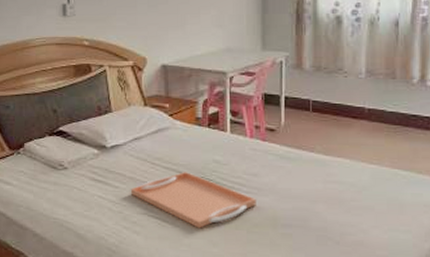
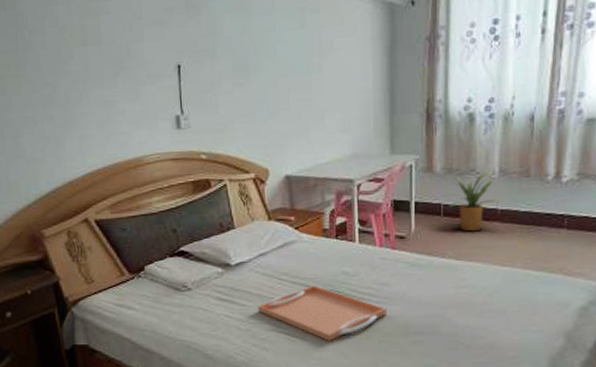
house plant: none [314,71,367,129] -> present [445,170,500,232]

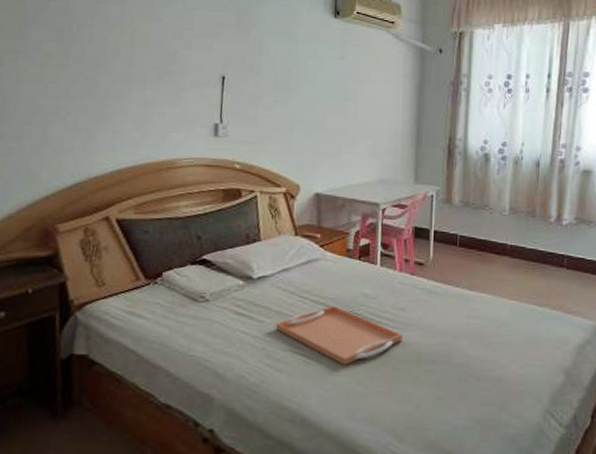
house plant: present [445,170,500,232] -> none [462,208,509,264]

